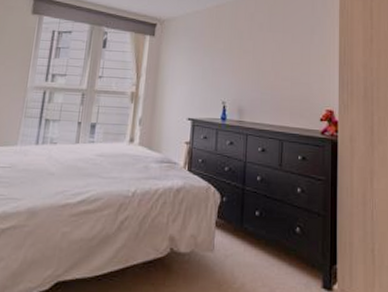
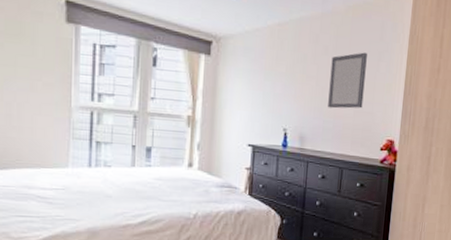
home mirror: none [265,27,300,81] -> present [328,52,367,109]

